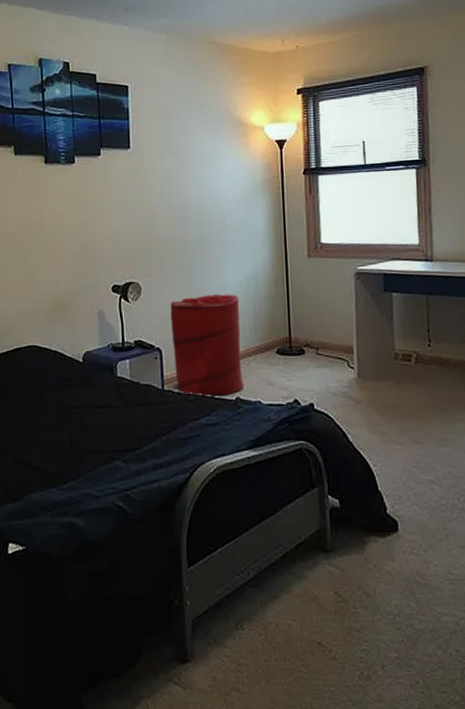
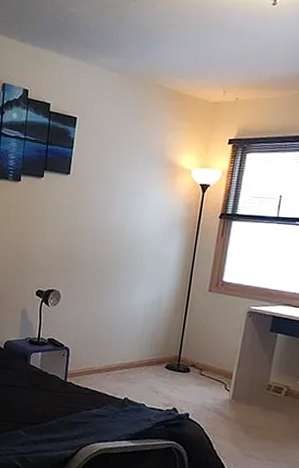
laundry hamper: present [170,294,244,397] -> none [77,310,142,395]

